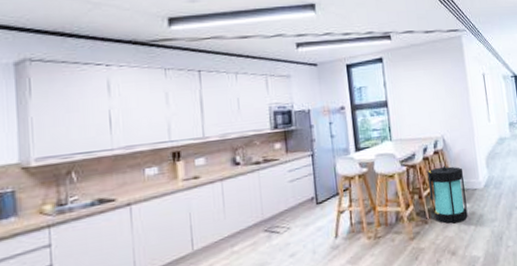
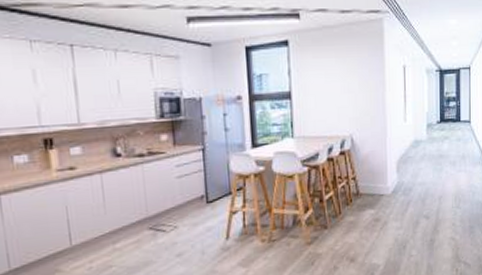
lantern: present [427,166,468,224] -> none [330,168,371,230]

